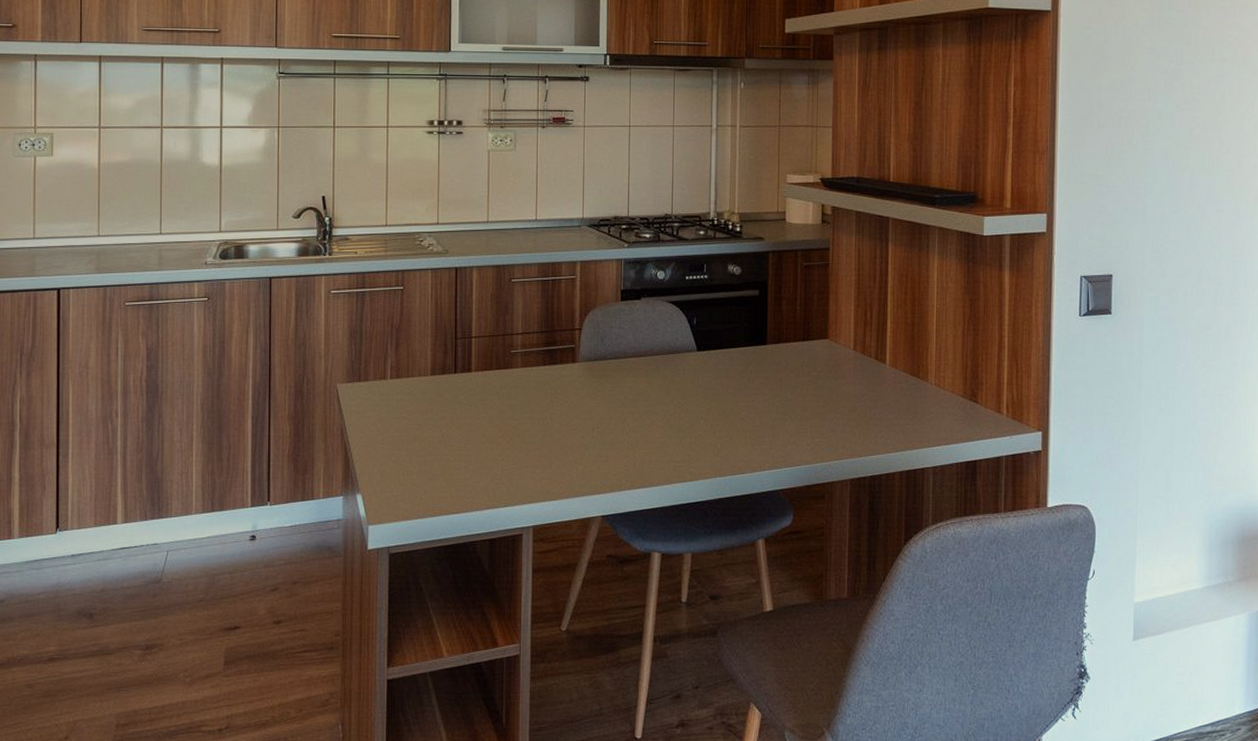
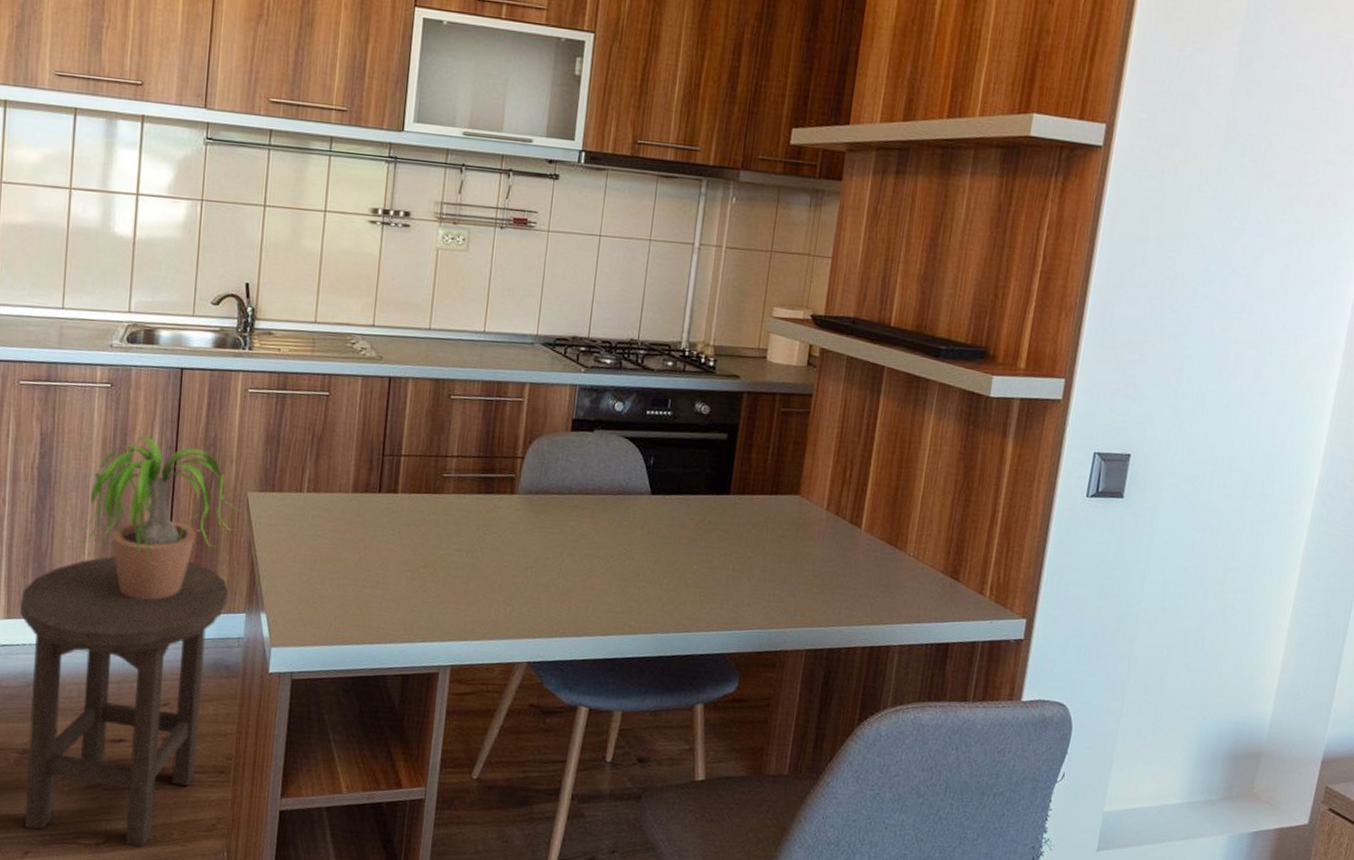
stool: none [135,453,326,728] -> present [19,556,229,847]
potted plant: none [180,342,333,492] -> present [72,436,241,600]

